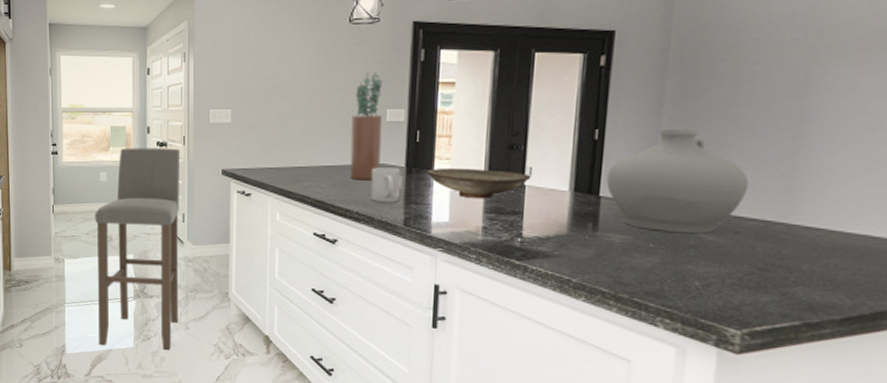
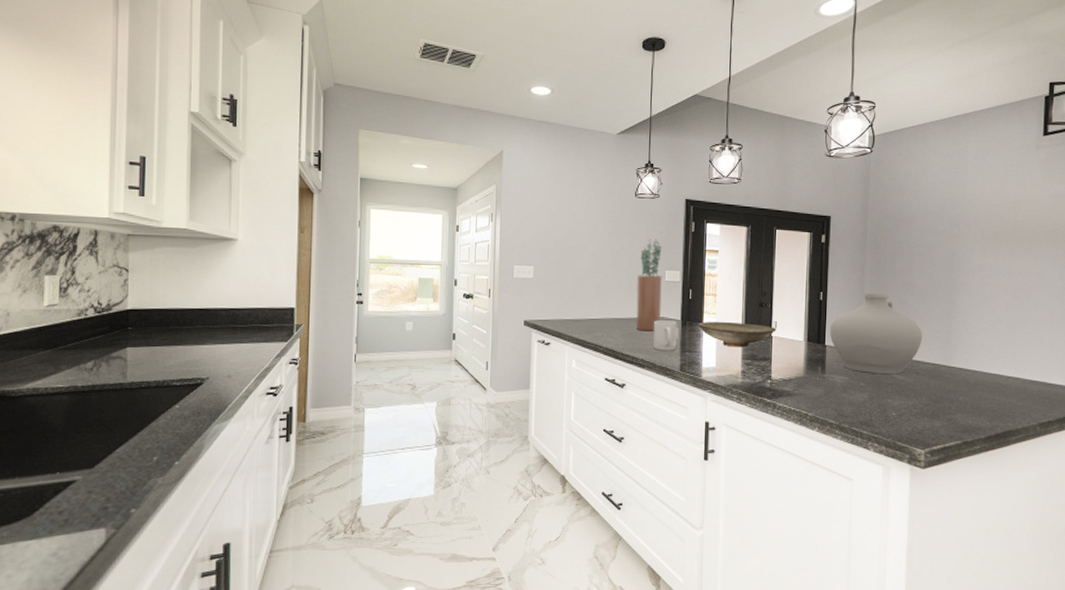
bar stool: present [95,148,181,350] -> none [397,299,486,495]

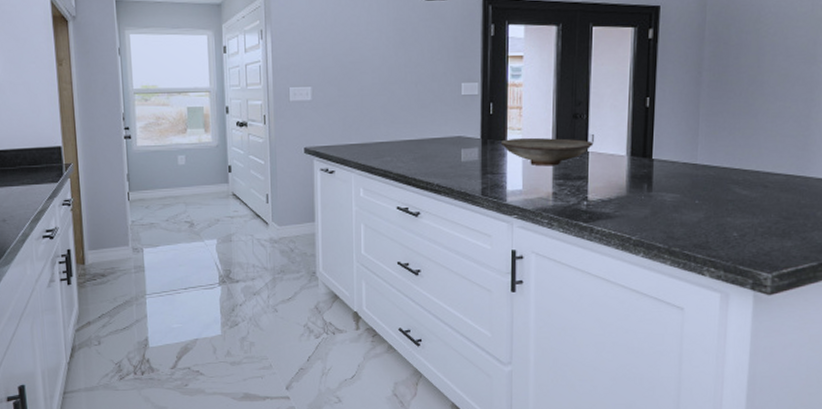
vase: present [636,239,662,332] -> none [429,47,458,153]
mug: present [652,320,678,351] -> none [449,140,477,174]
ceramic jug: present [829,292,923,375] -> none [657,94,774,190]

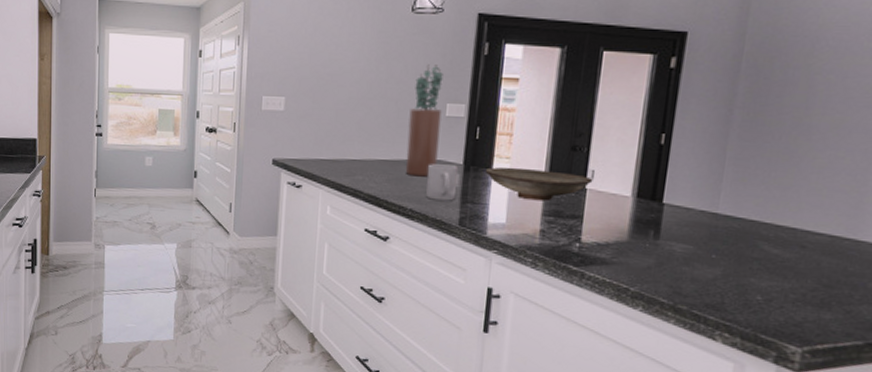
vase: none [429,47,458,153] -> present [405,64,443,177]
mug: none [449,140,477,174] -> present [425,164,459,201]

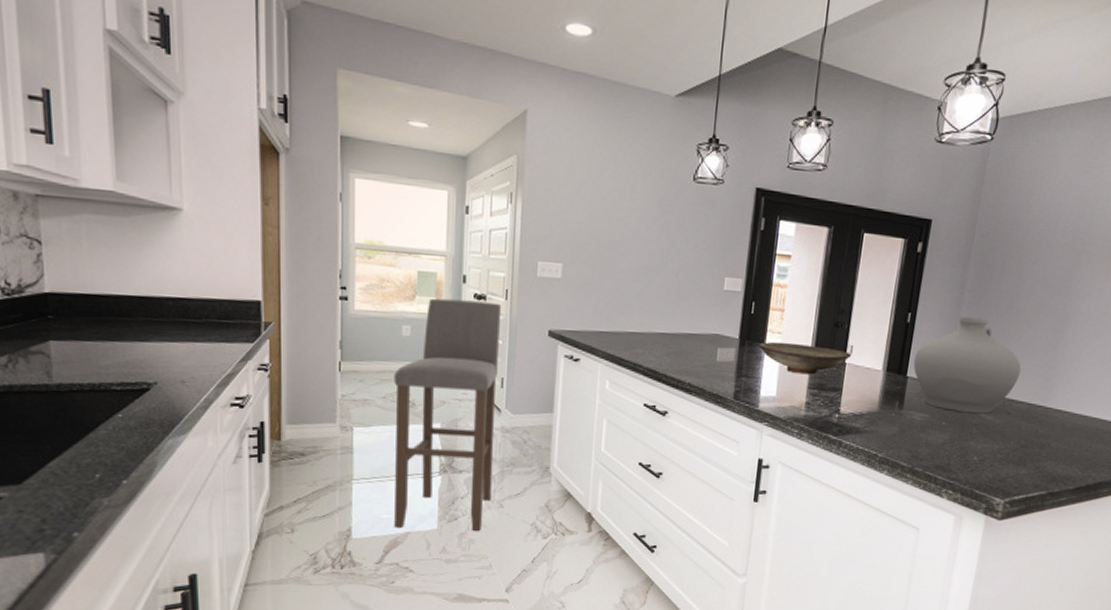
bar stool: none [137,132,231,344] -> present [394,298,502,531]
vase: present [405,64,443,177] -> none [684,236,722,351]
mug: present [425,164,459,201] -> none [703,338,735,375]
ceramic jug: none [670,135,818,247] -> present [913,315,1022,414]

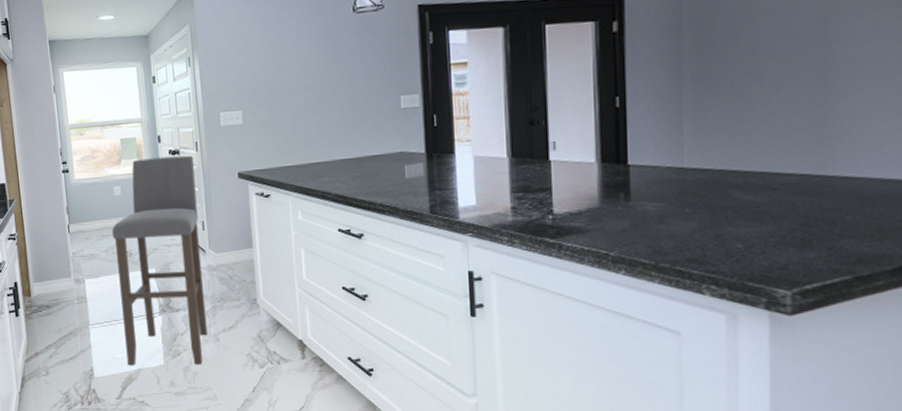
decorative bowl: present [758,341,852,375] -> none [447,147,556,179]
ceramic jug: present [913,315,1022,414] -> none [633,86,780,196]

